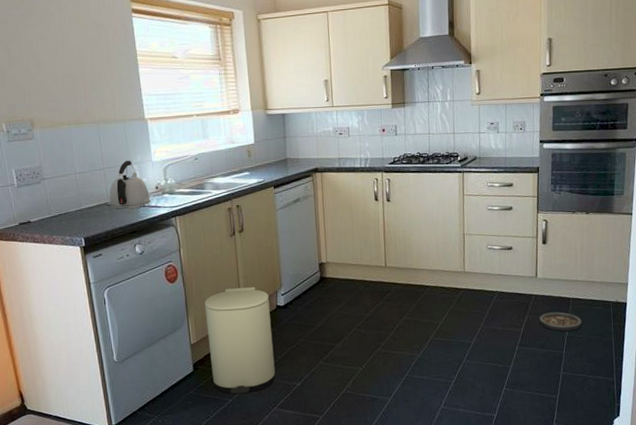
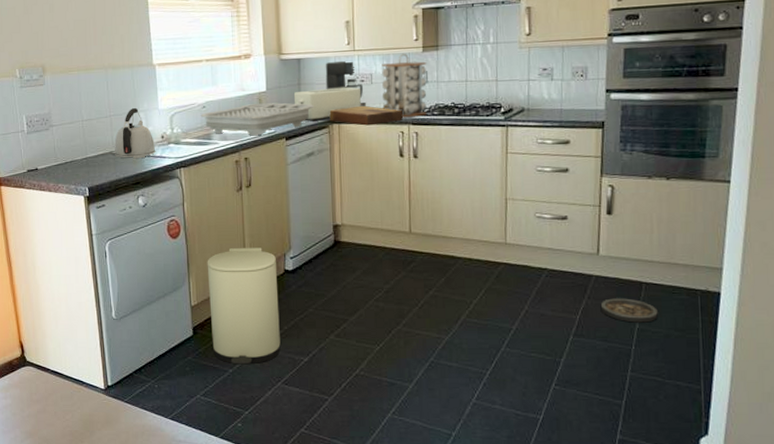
dish rack: none [193,154,299,185] -> present [200,103,314,136]
toaster: none [280,139,340,171] -> present [294,87,361,121]
coffee maker: none [307,115,346,157] -> present [325,60,367,107]
cutting board: none [312,155,377,174] -> present [329,105,403,126]
spice rack: none [357,109,397,166] -> present [382,53,427,118]

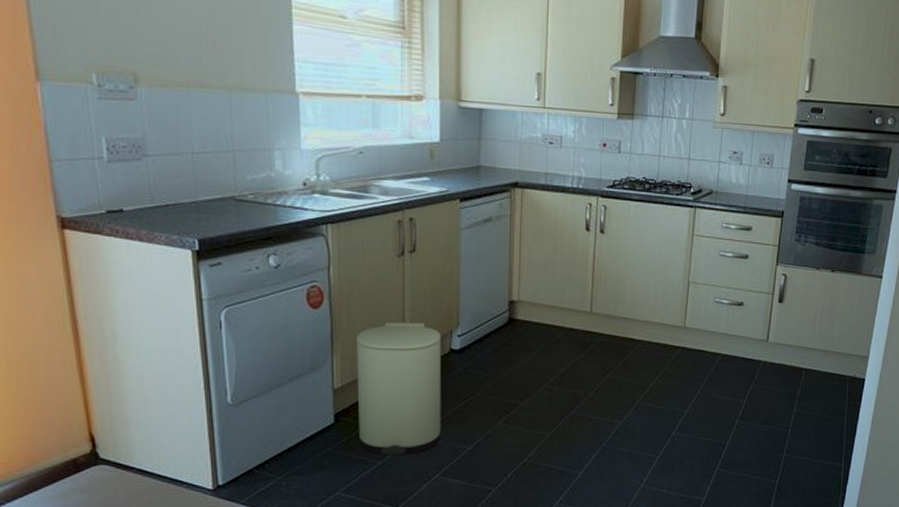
kettle: present [114,107,156,159] -> none [238,143,295,209]
dish rack: present [200,103,314,136] -> none [356,155,495,194]
toaster: present [294,87,361,121] -> none [473,146,548,183]
coffee maker: present [325,60,367,107] -> none [510,117,555,172]
cutting board: present [329,105,403,126] -> none [512,170,592,194]
spice rack: present [382,53,427,118] -> none [571,117,621,189]
pet bowl: present [600,298,658,323] -> none [765,383,813,407]

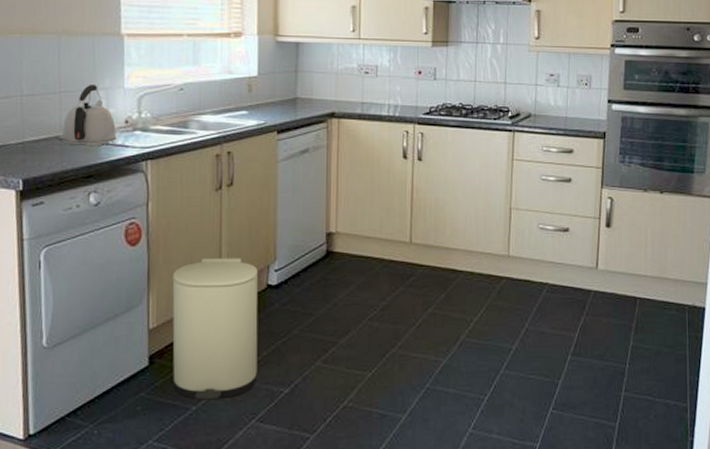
kettle: none [238,143,295,209] -> present [62,84,117,147]

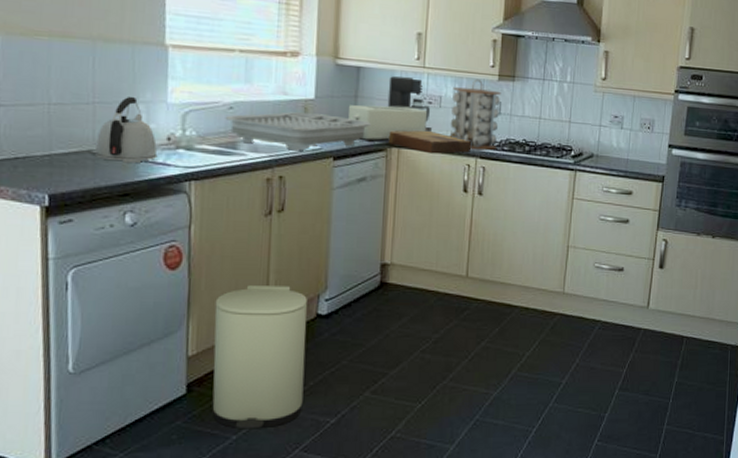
dish rack: none [176,90,312,127] -> present [225,112,372,151]
toaster: none [290,78,364,114] -> present [349,105,427,142]
coffee maker: none [326,48,371,101] -> present [387,76,433,132]
cutting board: none [328,99,408,122] -> present [388,130,471,154]
spice rack: none [387,46,436,116] -> present [449,78,502,151]

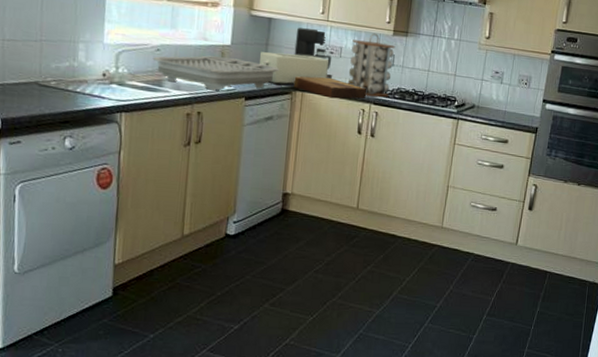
kettle: present [95,96,158,164] -> none [41,36,94,96]
pedal bin: present [212,285,307,430] -> none [134,206,218,330]

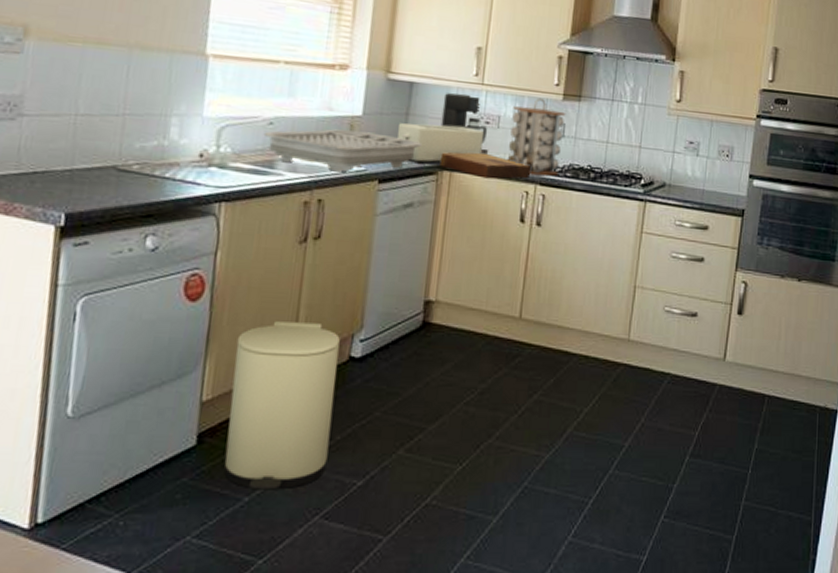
pedal bin: none [134,206,218,330] -> present [224,321,340,490]

